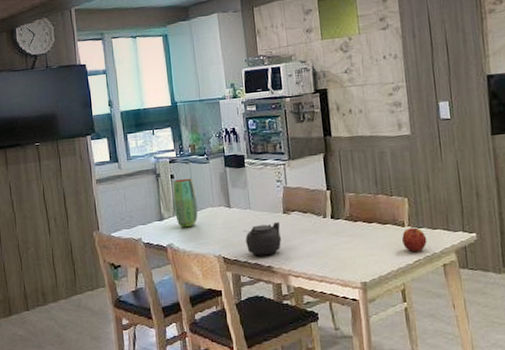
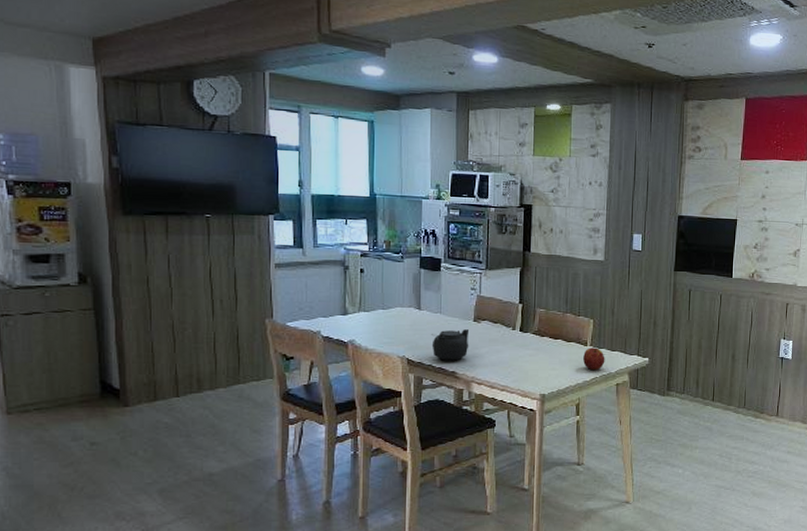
vase: present [173,178,198,228] -> none [361,274,386,325]

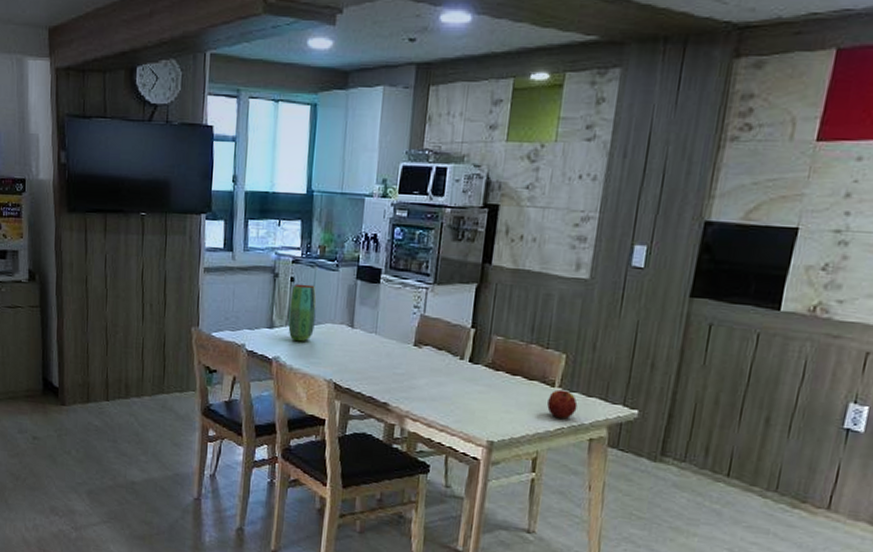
vase: none [361,274,386,325] -> present [288,283,317,342]
teapot: present [431,329,470,361] -> none [362,353,408,391]

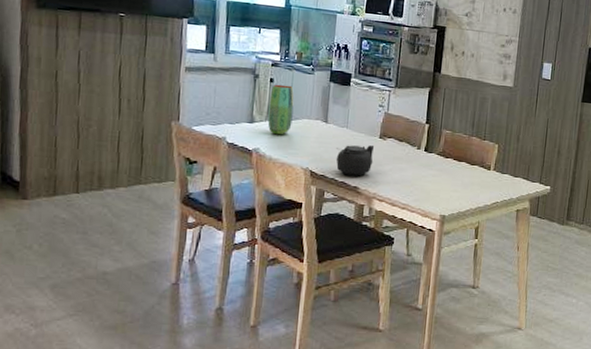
teapot: none [362,353,408,391] -> present [336,145,375,176]
apple: present [547,389,578,419] -> none [485,172,507,195]

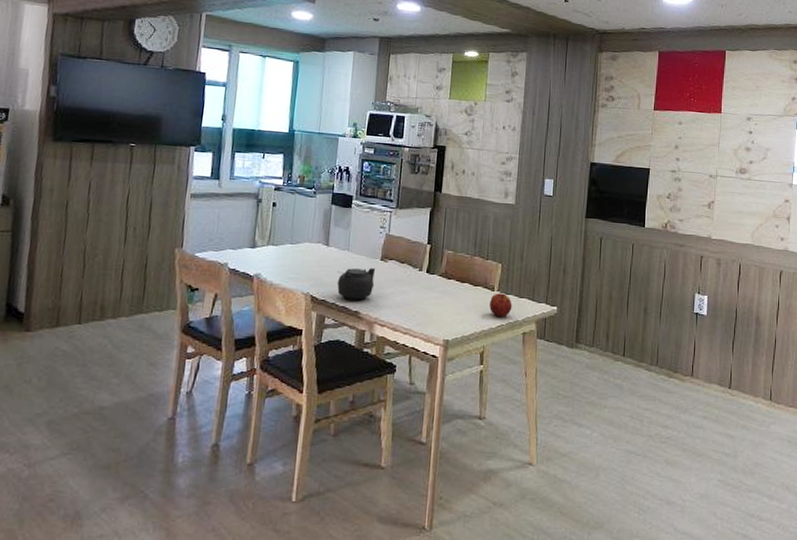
vase: present [267,84,294,135] -> none [269,208,296,260]
apple: none [485,172,507,195] -> present [489,293,512,317]

